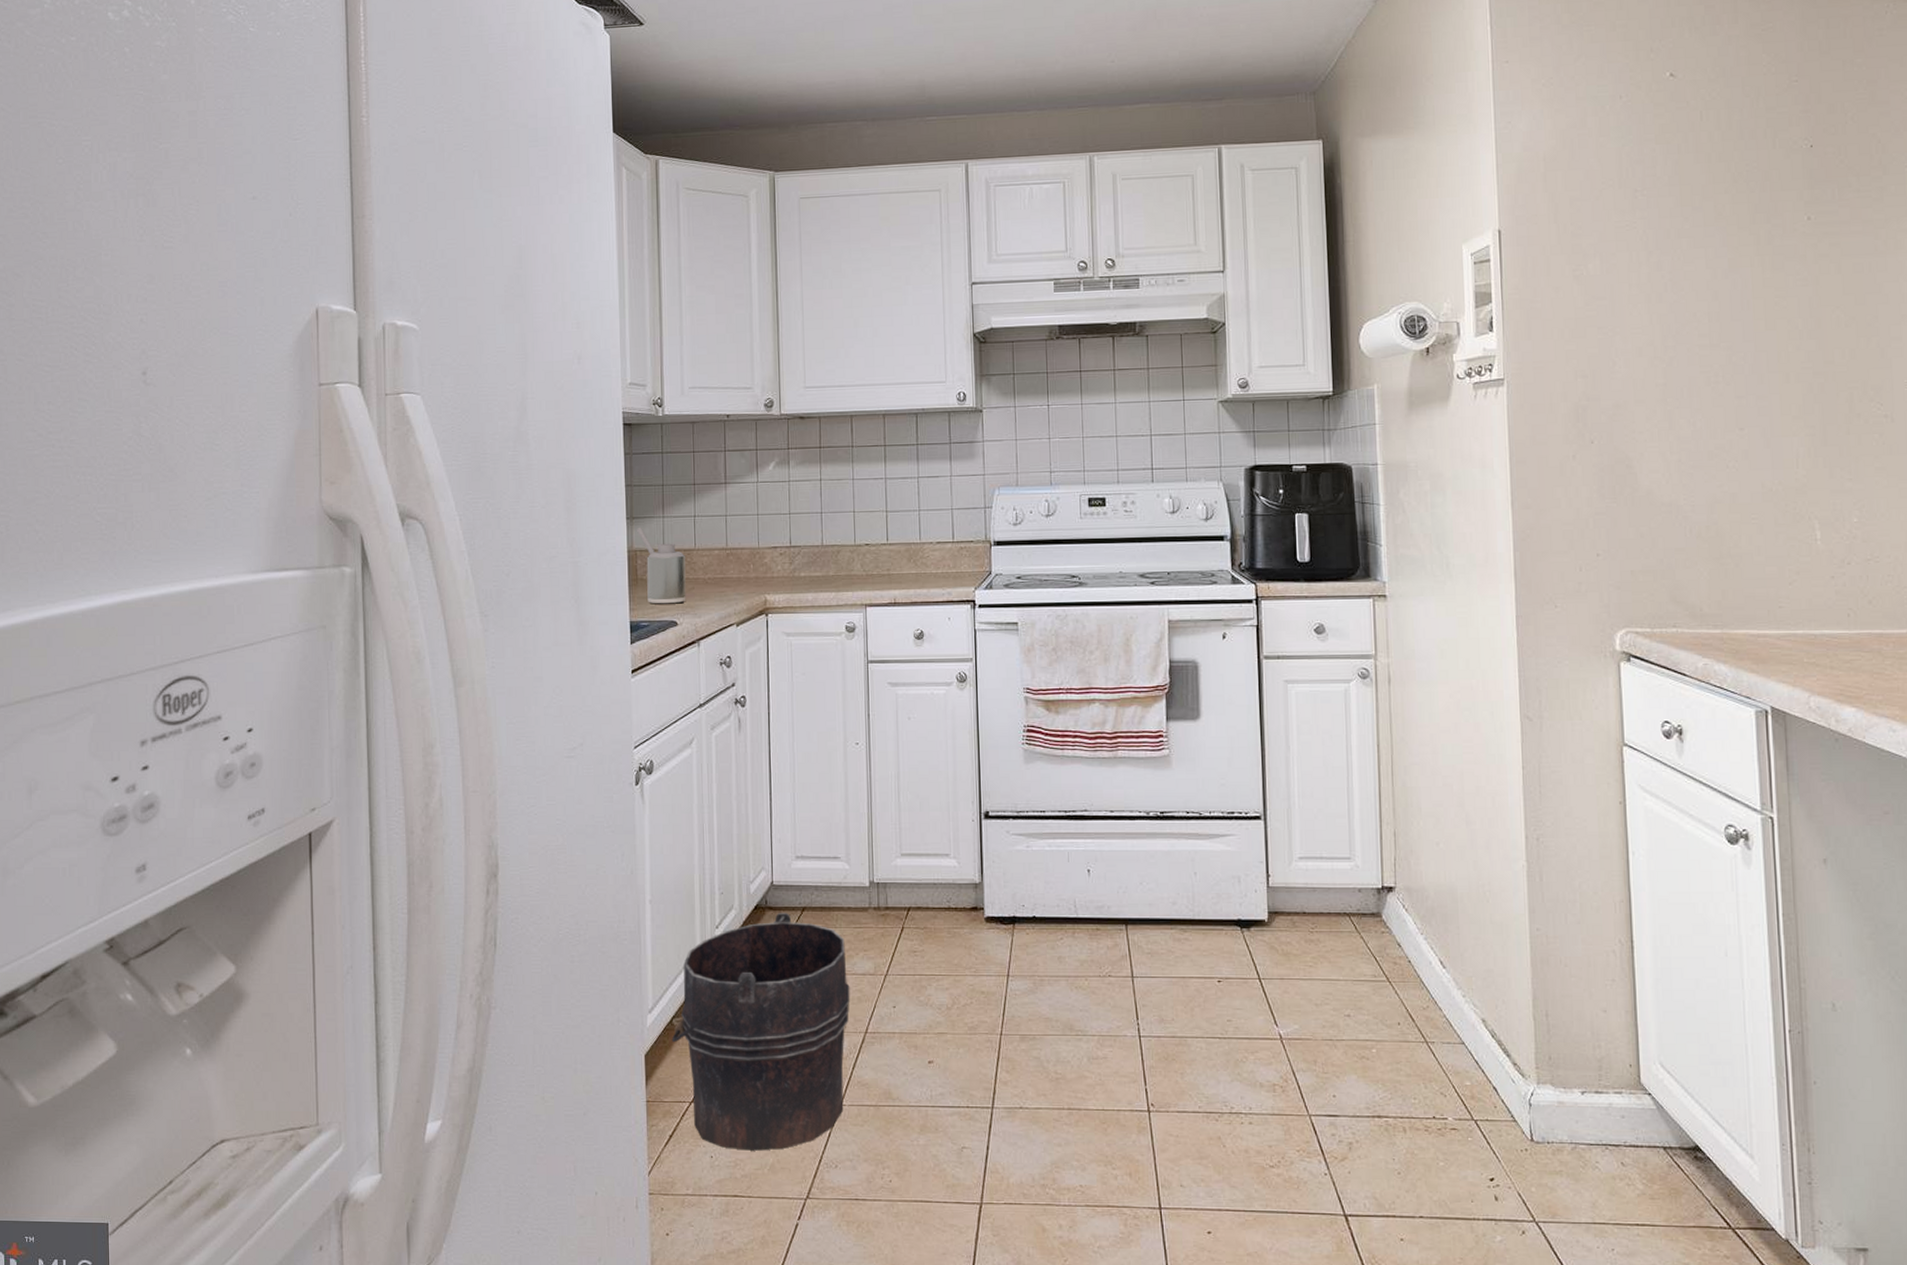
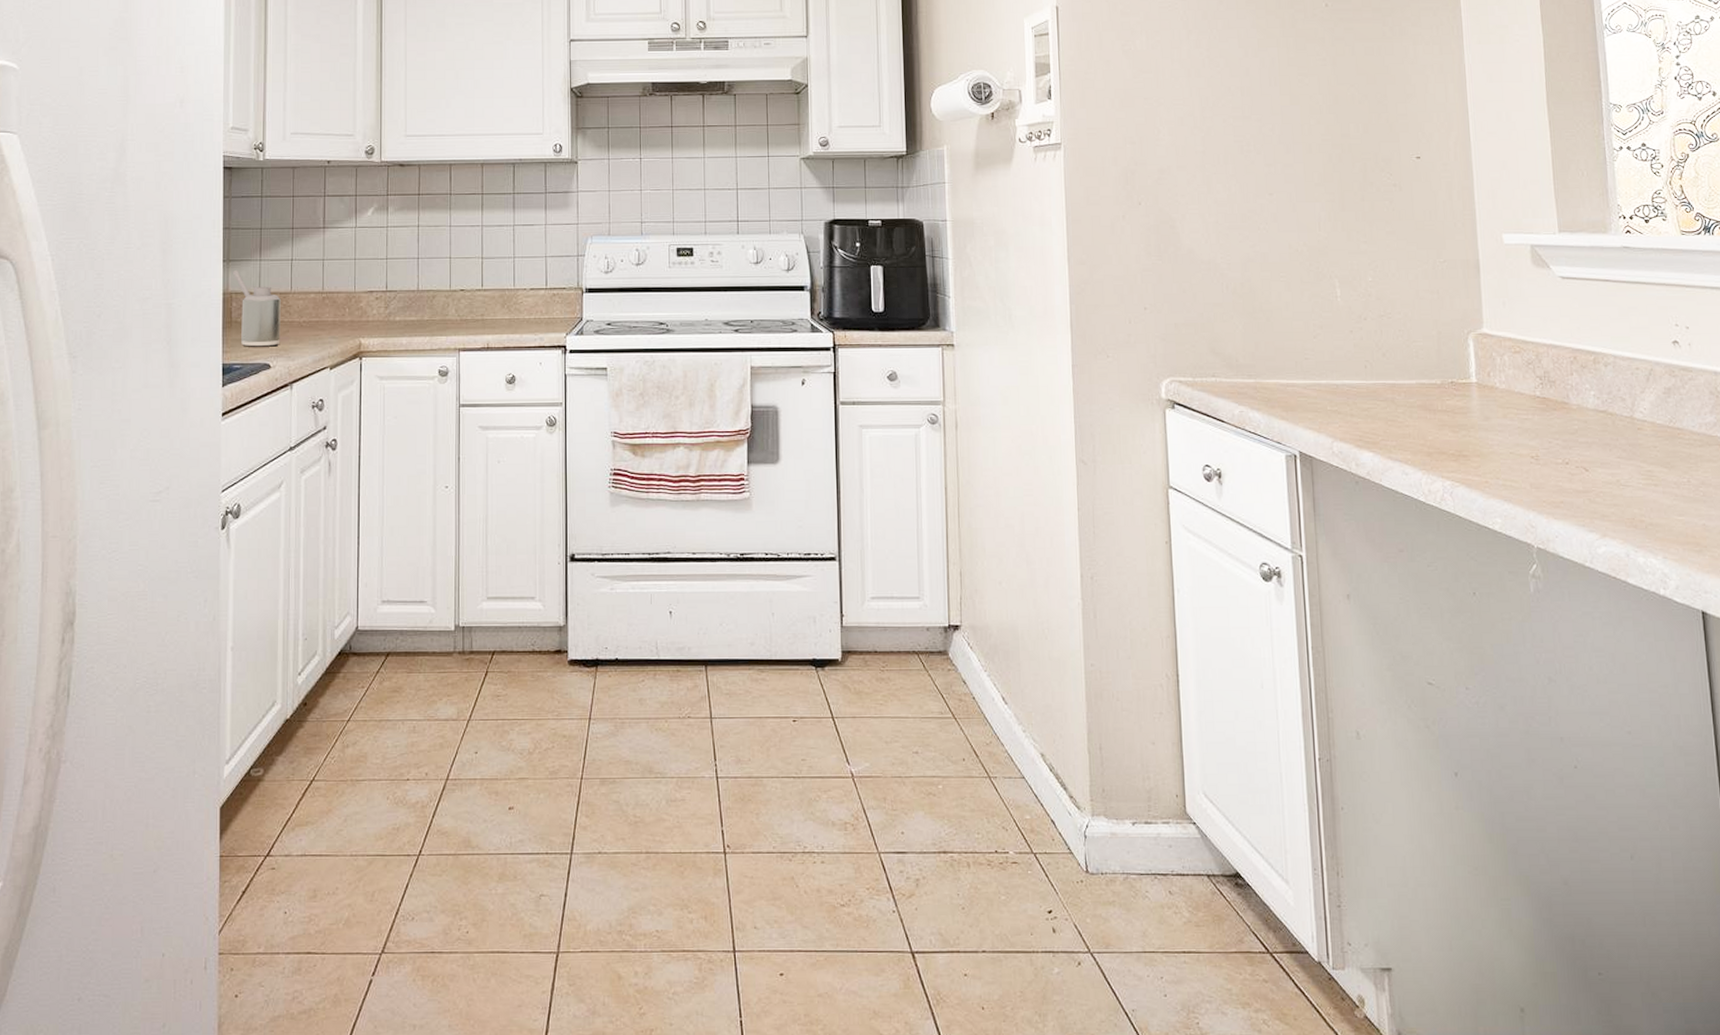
bucket: present [671,912,850,1151] -> none [248,657,432,905]

